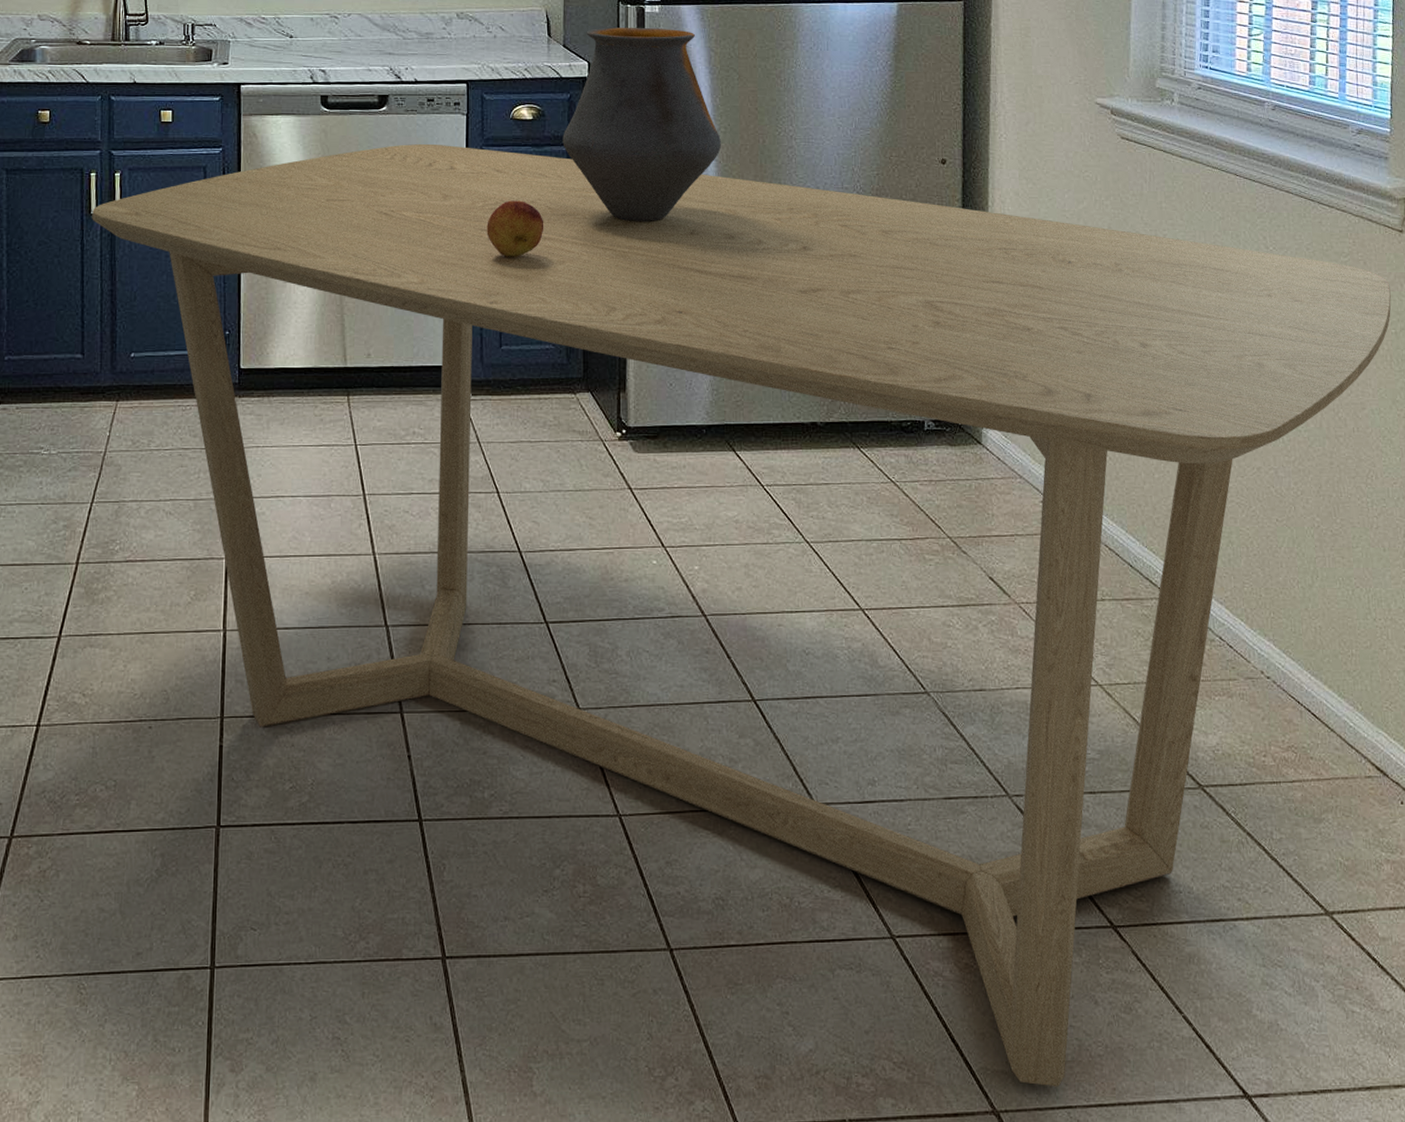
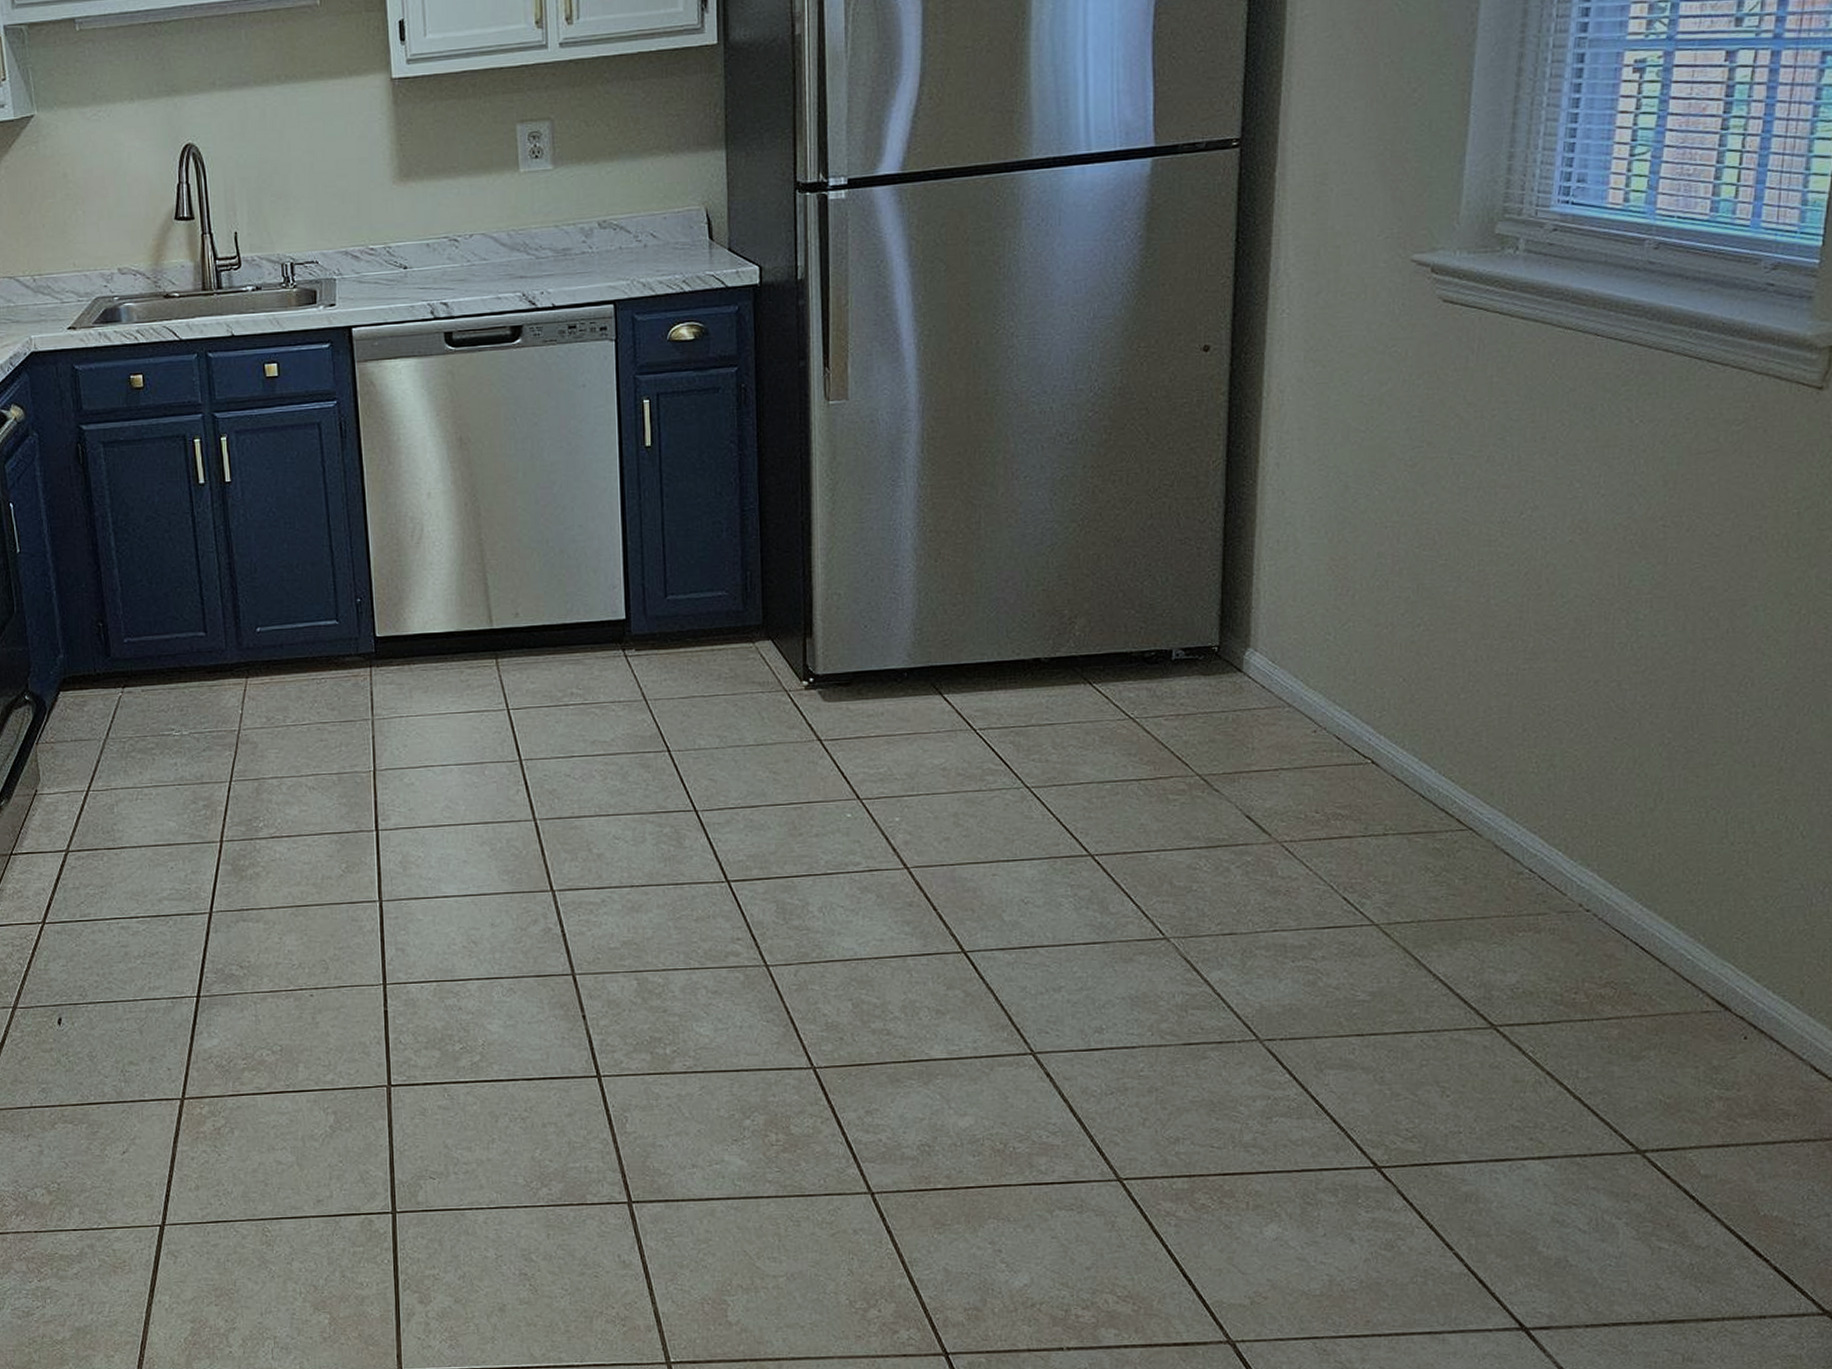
dining table: present [92,144,1392,1087] -> none [200,377,1797,1319]
fruit: present [486,200,544,257] -> none [644,433,712,498]
vase: present [562,27,721,222] -> none [730,217,924,448]

